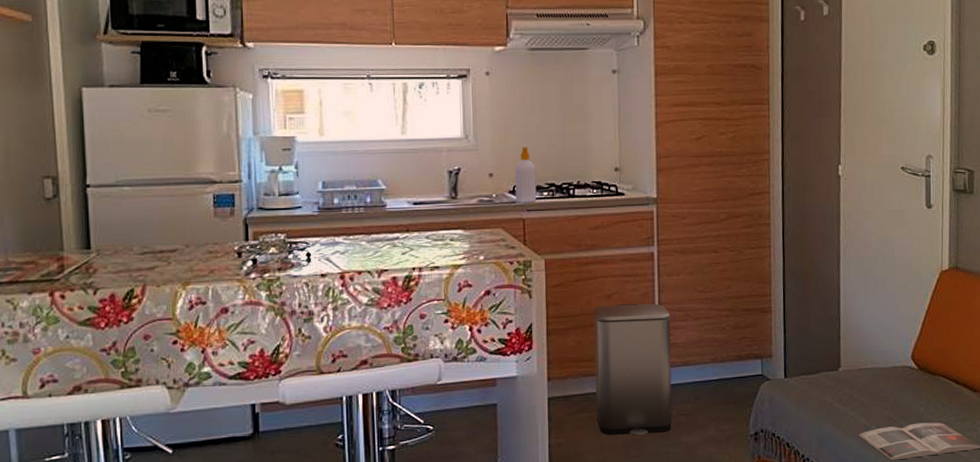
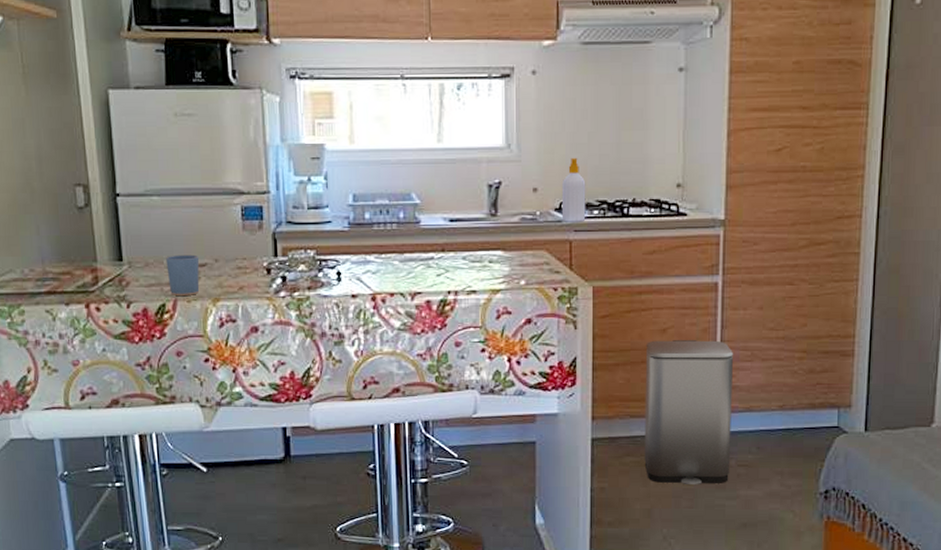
mug: none [136,241,170,281] -> present [166,254,200,295]

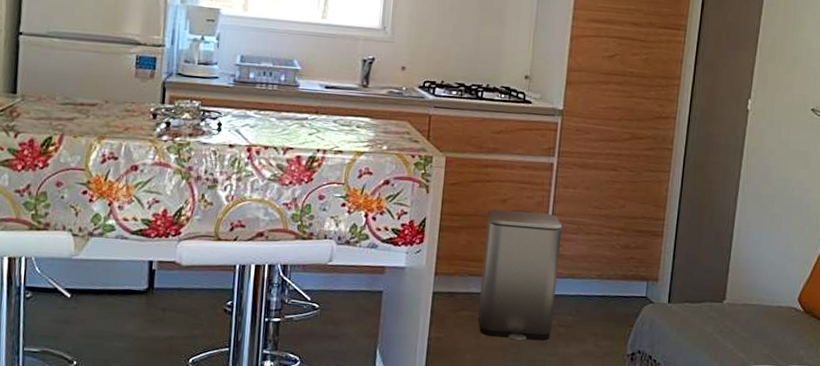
mug: present [166,254,200,295] -> none [58,93,90,132]
soap bottle: present [561,158,586,224] -> none [424,45,448,101]

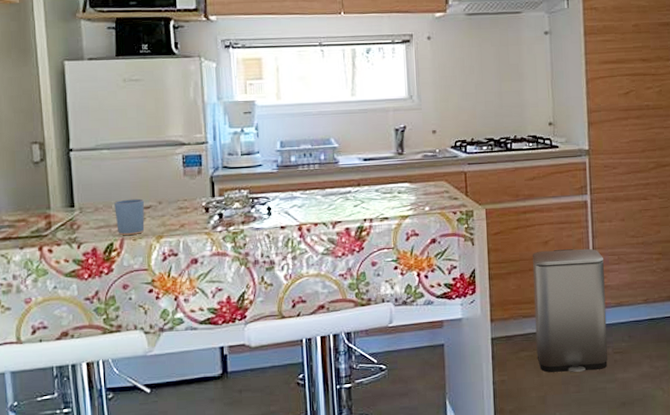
mug: none [58,93,90,132] -> present [114,198,145,235]

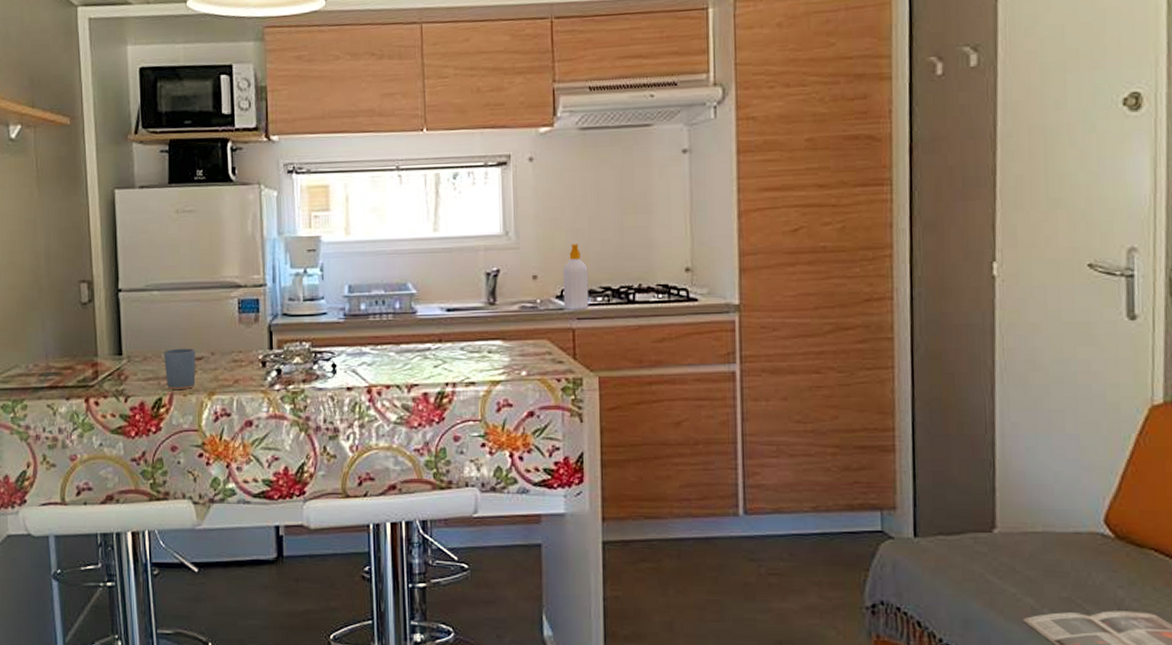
soap bottle: none [455,105,477,158] -> present [562,244,589,311]
pedal bin: present [532,248,608,373] -> none [659,434,760,596]

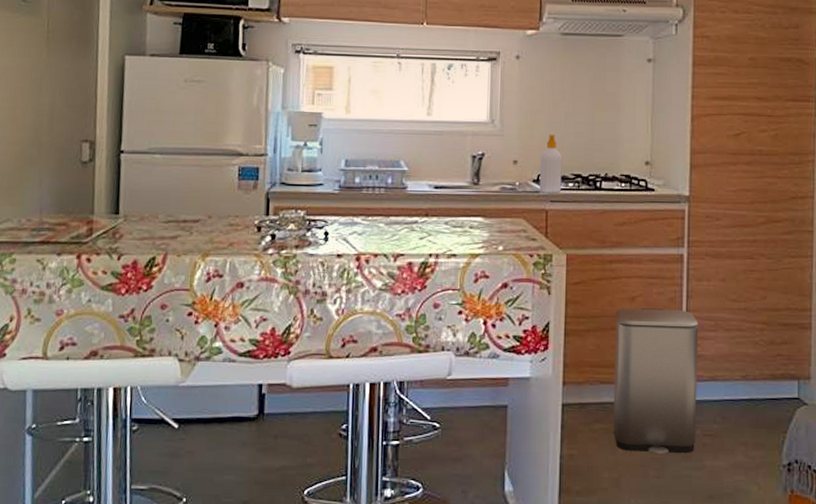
mug: present [164,348,196,389] -> none [160,210,193,250]
pedal bin: none [659,434,760,596] -> present [613,308,699,455]

